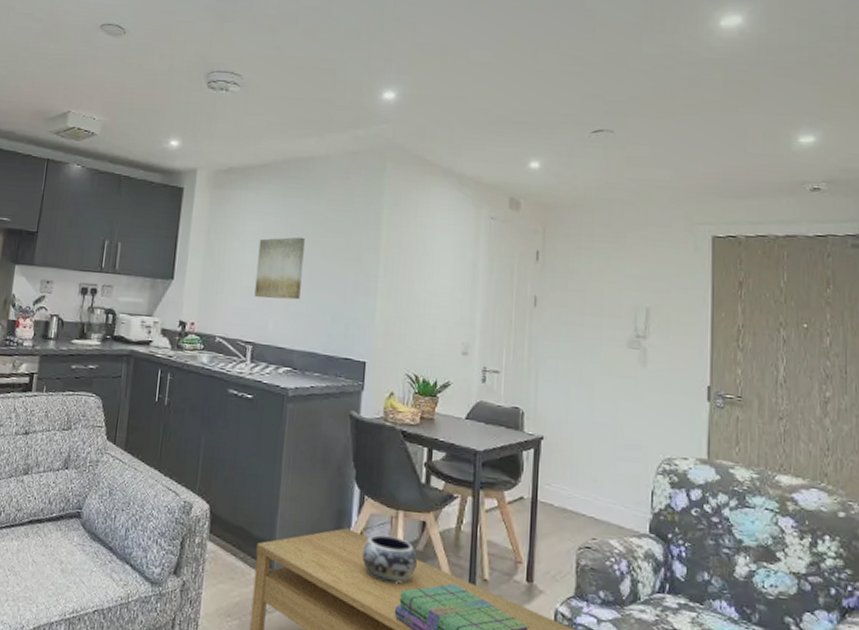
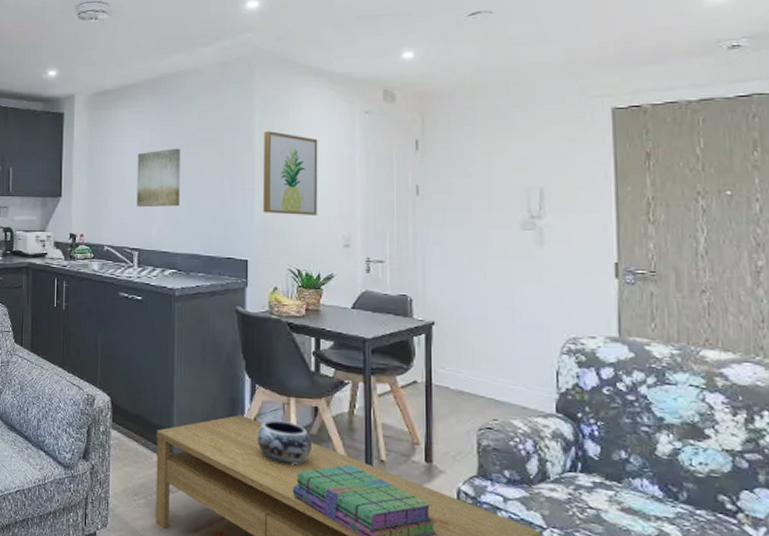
wall art: none [385,228,444,320] -> present [263,131,318,215]

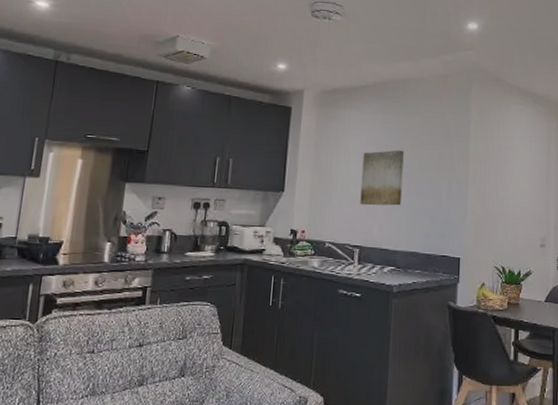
wall art: present [263,131,318,215] -> none [475,140,522,218]

